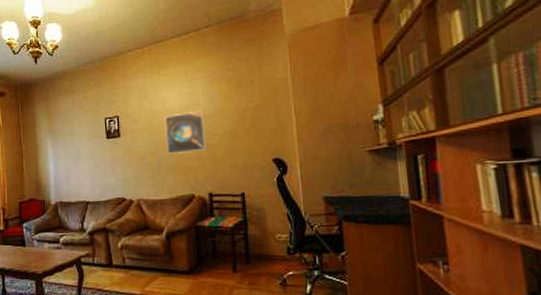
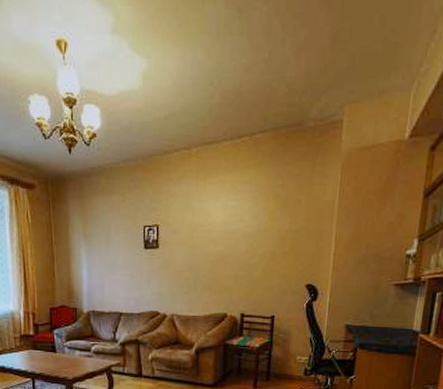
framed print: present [164,110,207,155] -> none [205,227,247,272]

